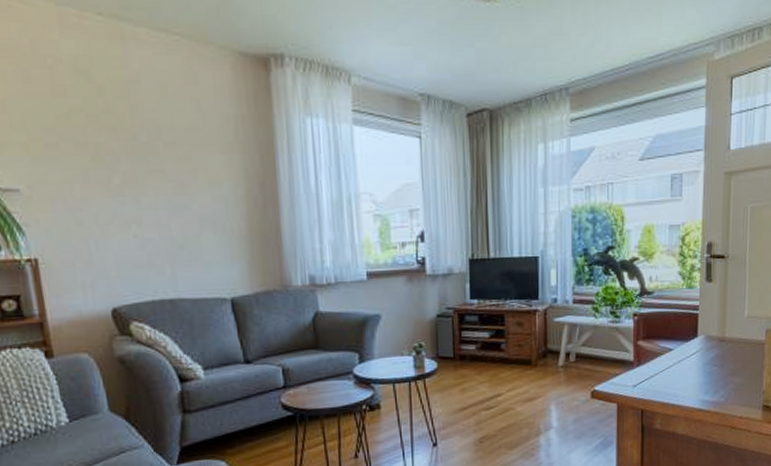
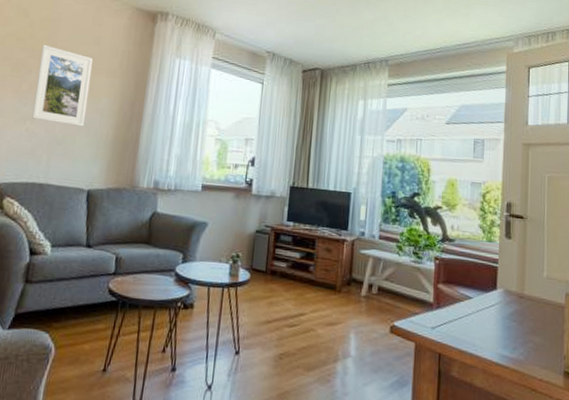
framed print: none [125,118,208,223] -> present [32,44,94,127]

